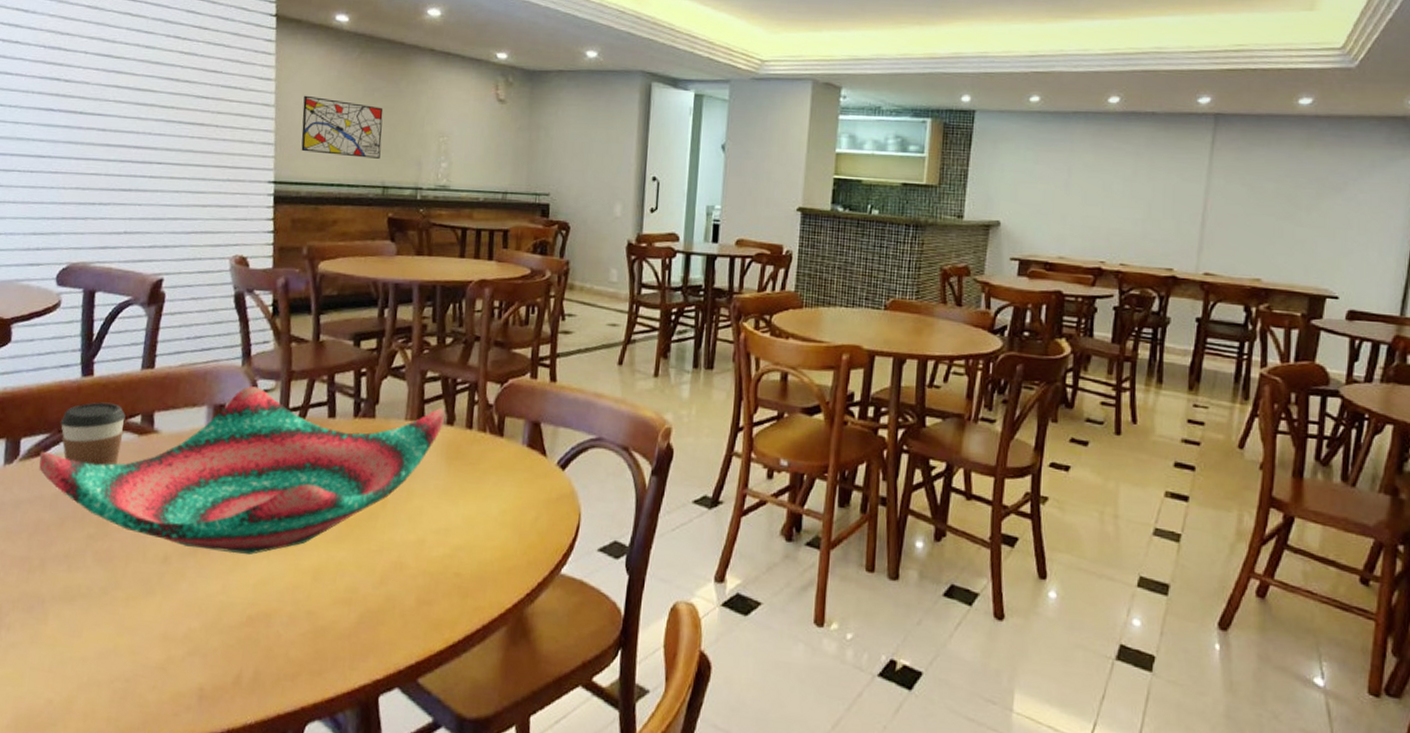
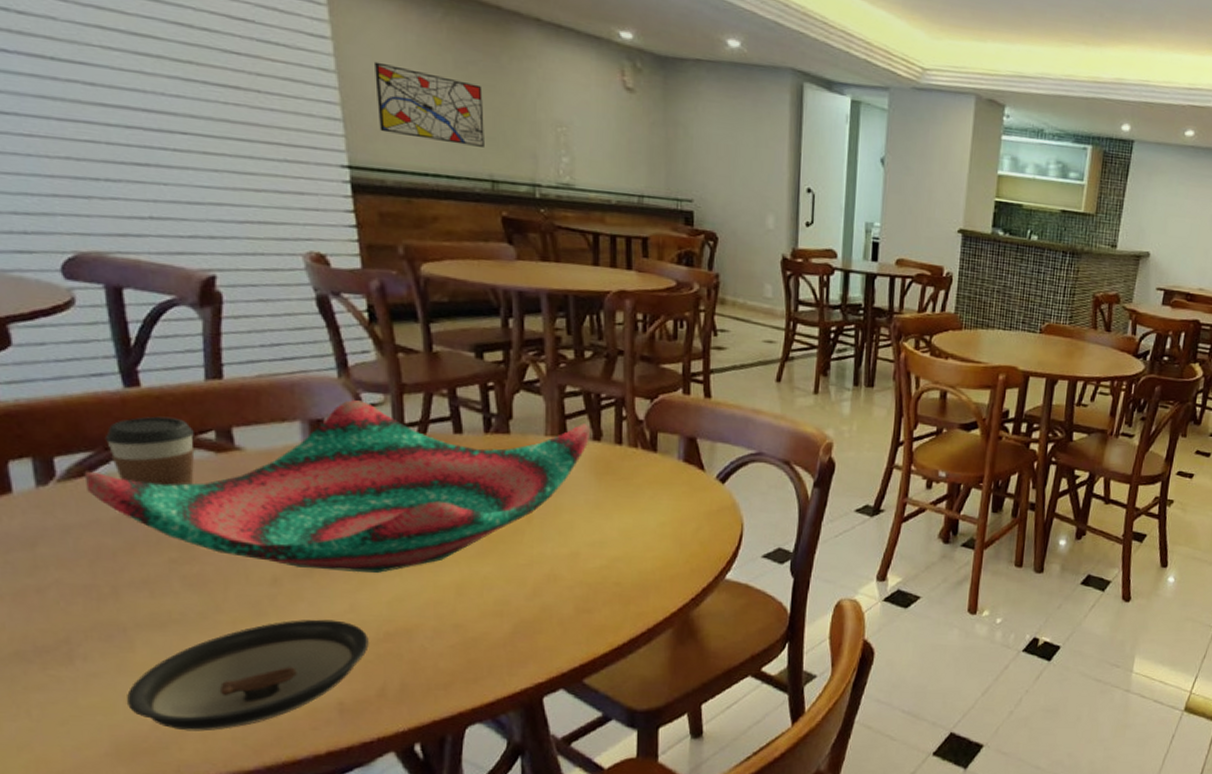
saucer: none [32,599,234,710] -> present [127,619,369,732]

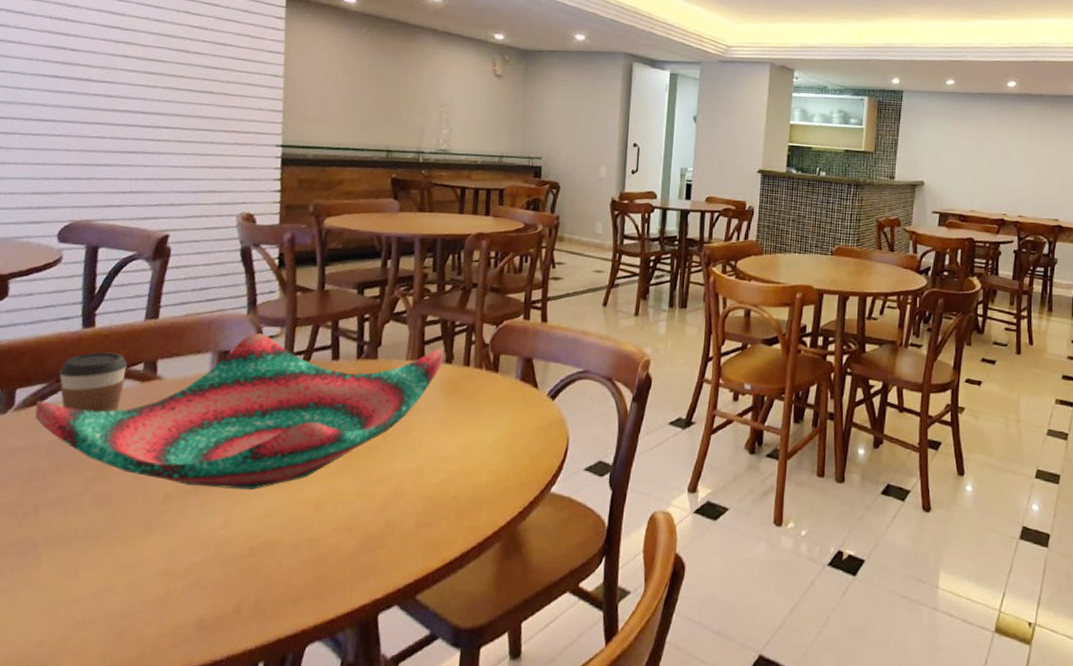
saucer: present [127,619,369,732] -> none [22,535,235,648]
wall art: present [375,61,484,147] -> none [309,68,388,125]

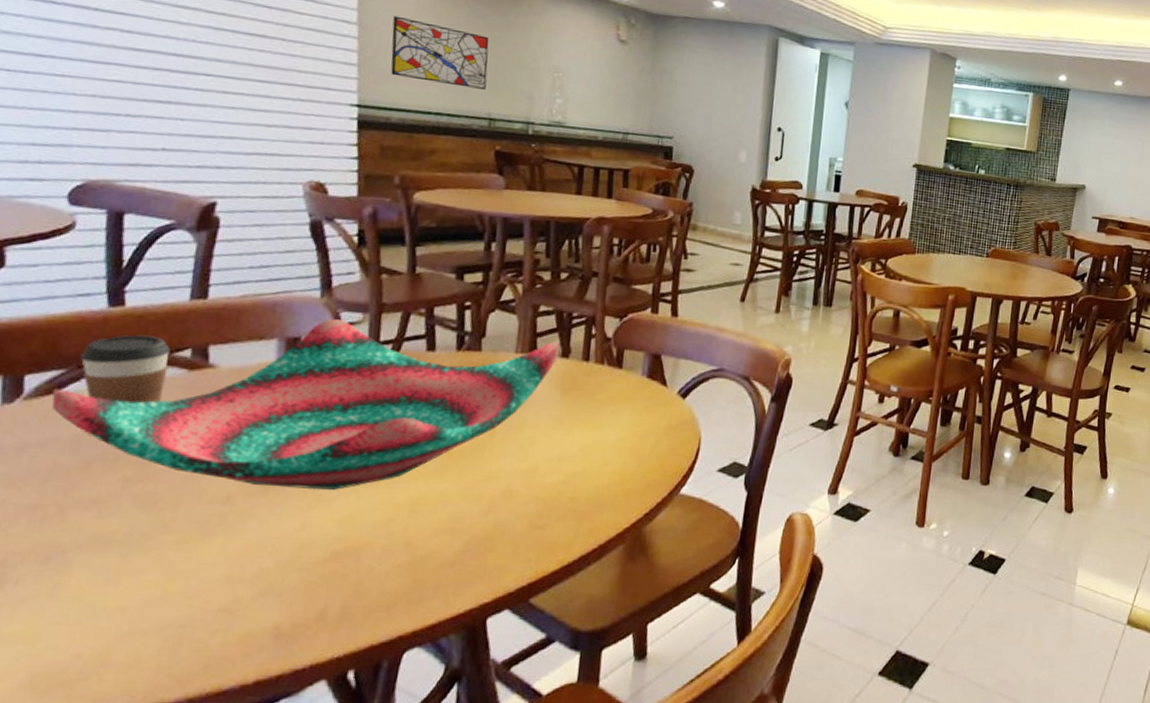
wall art: none [309,68,388,125] -> present [391,15,490,90]

